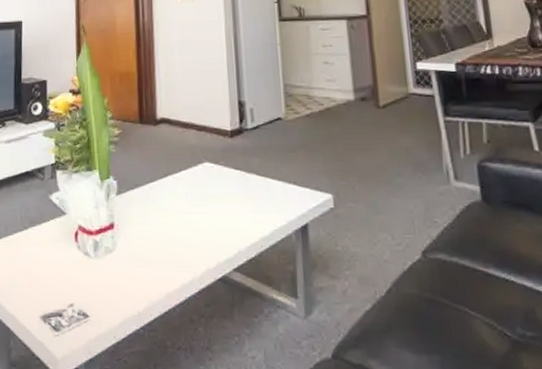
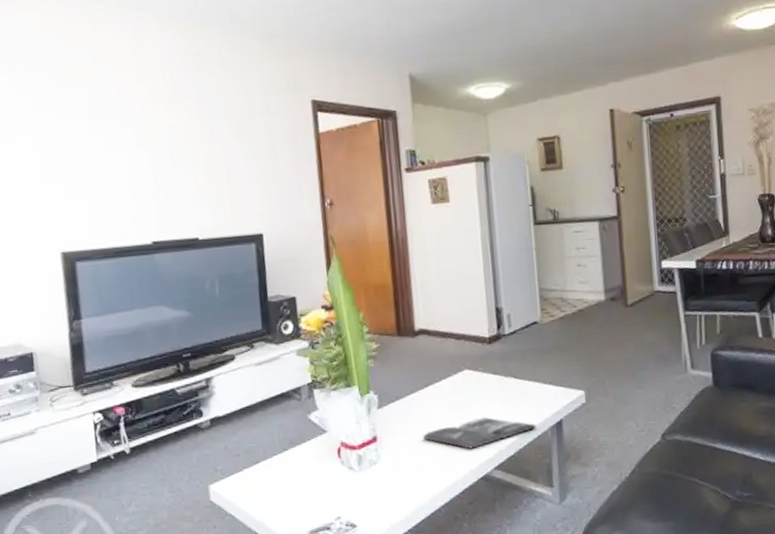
magazine: none [160,213,279,246] -> present [423,417,536,449]

